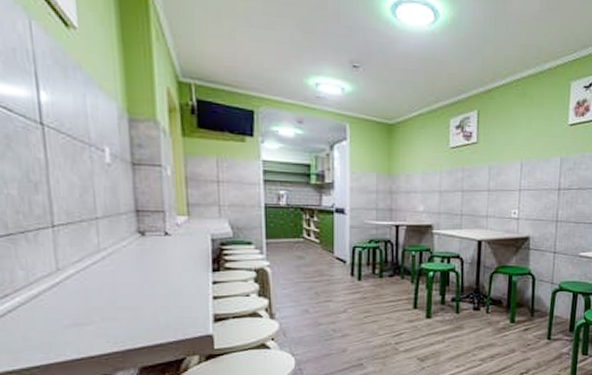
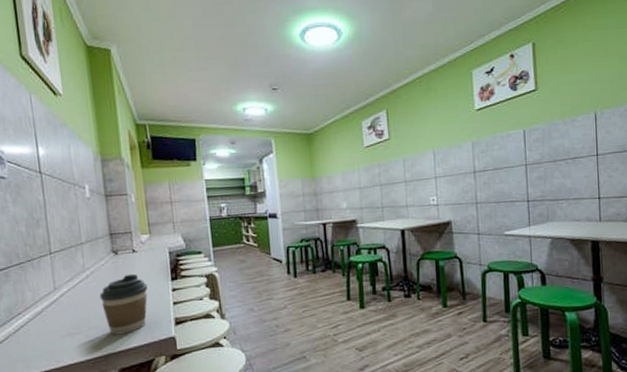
coffee cup: none [118,260,182,329] -> present [99,273,148,335]

